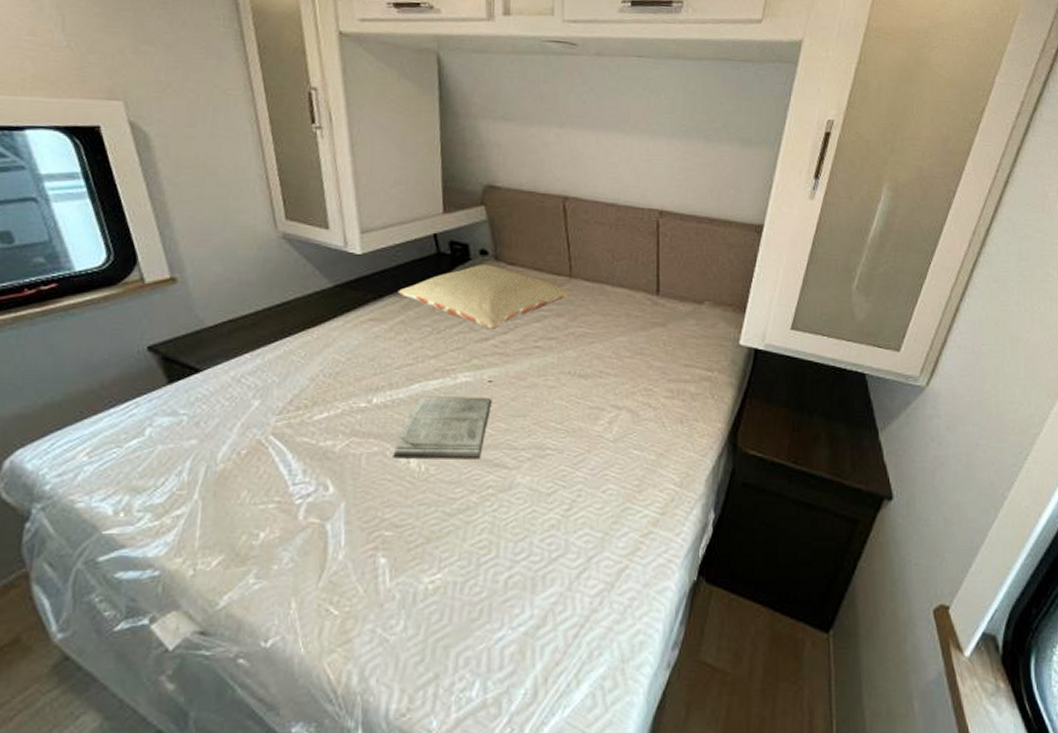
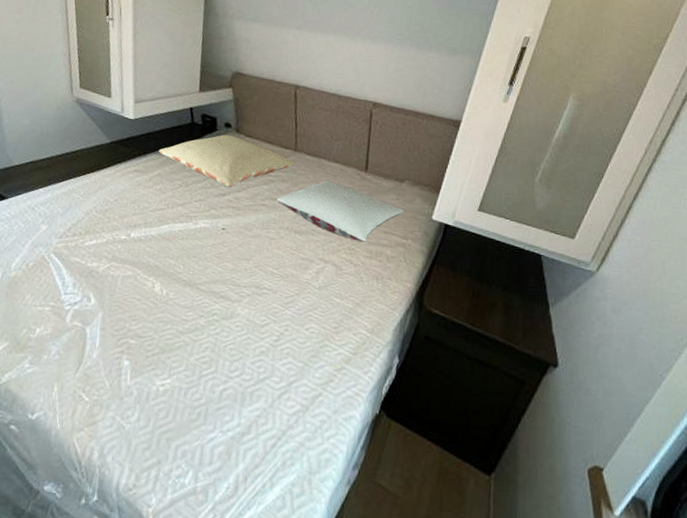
diary: present [393,396,493,459] -> none [142,235,224,291]
pillow: none [552,309,706,379] -> present [276,179,404,242]

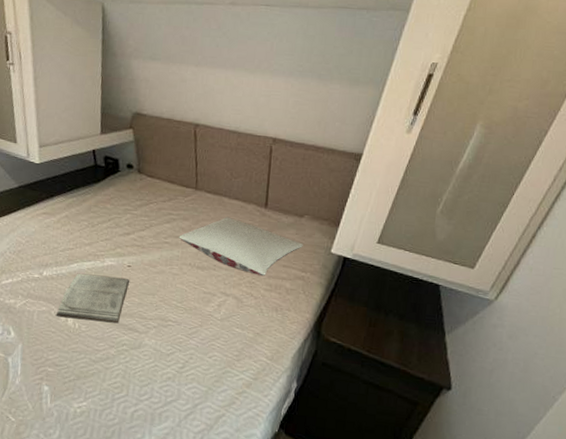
diary: none [142,235,224,291] -> present [56,273,130,324]
pillow: present [158,134,295,187] -> none [64,176,196,227]

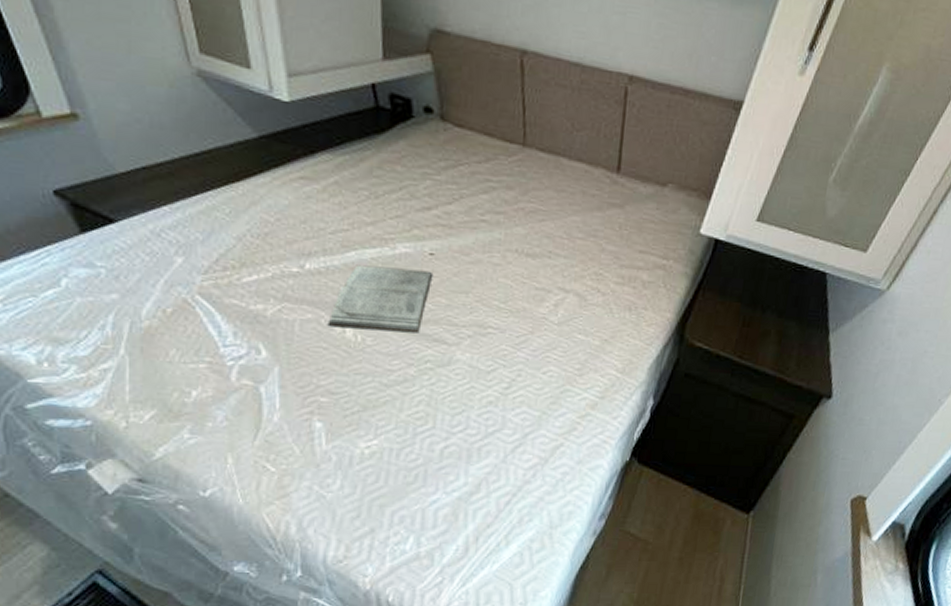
pillow: present [179,216,303,276] -> none [500,184,665,265]

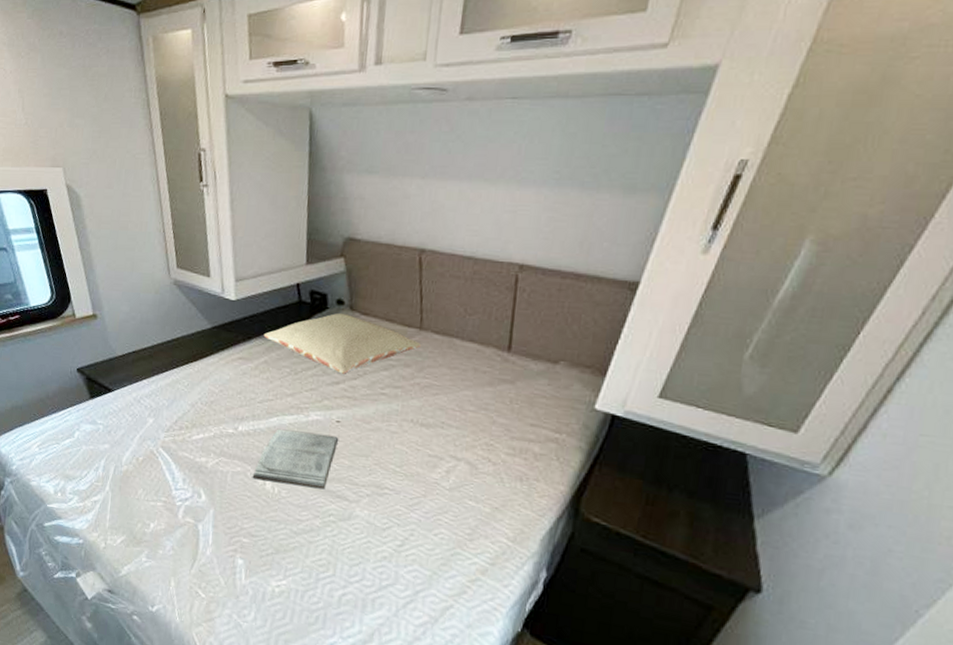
pillow: none [331,123,524,198] -> present [263,313,421,374]

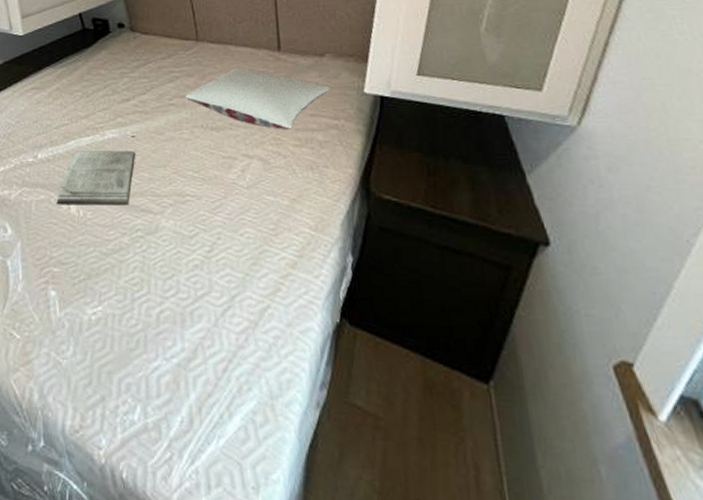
pillow: present [263,313,421,374] -> none [53,35,199,91]
pillow: none [398,362,558,436] -> present [185,66,330,129]

